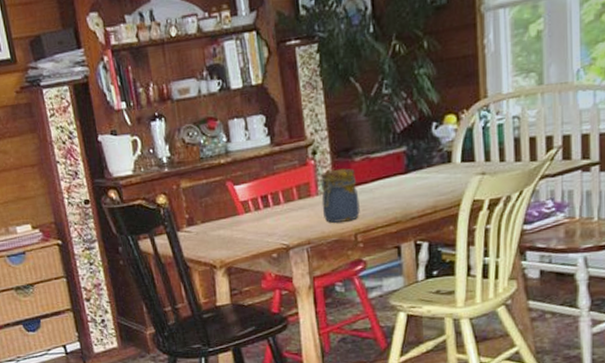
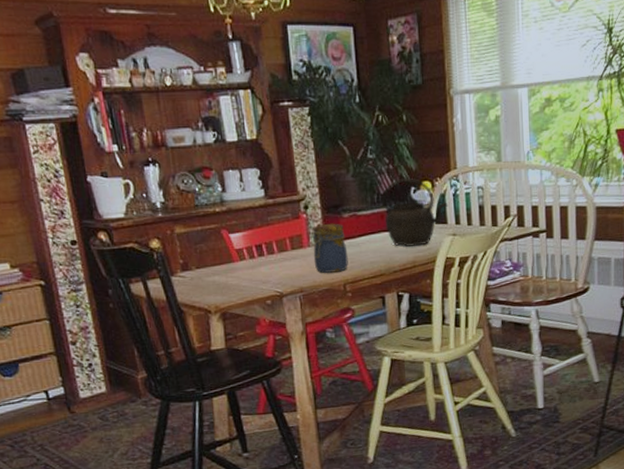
kettle: none [397,112,477,190] -> present [381,178,449,247]

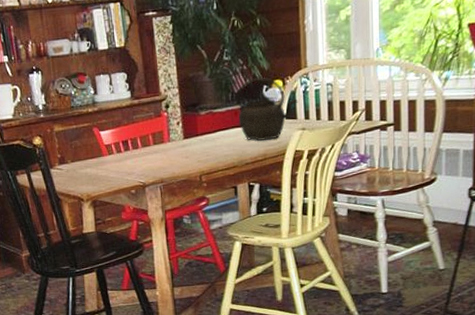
jar: present [311,223,348,273] -> none [172,120,204,165]

